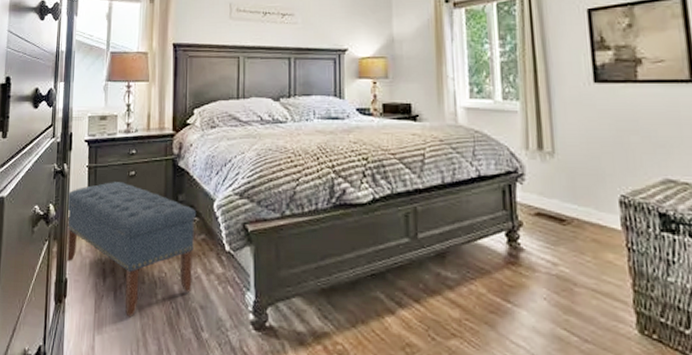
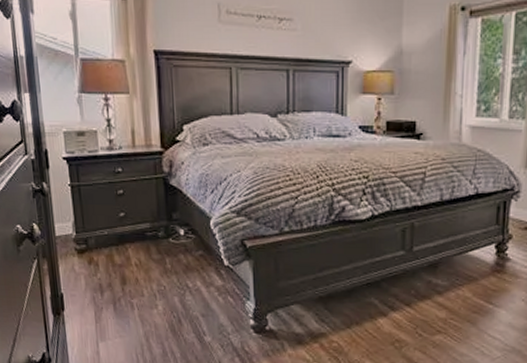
bench: present [66,182,197,318] -> none [50,201,193,326]

